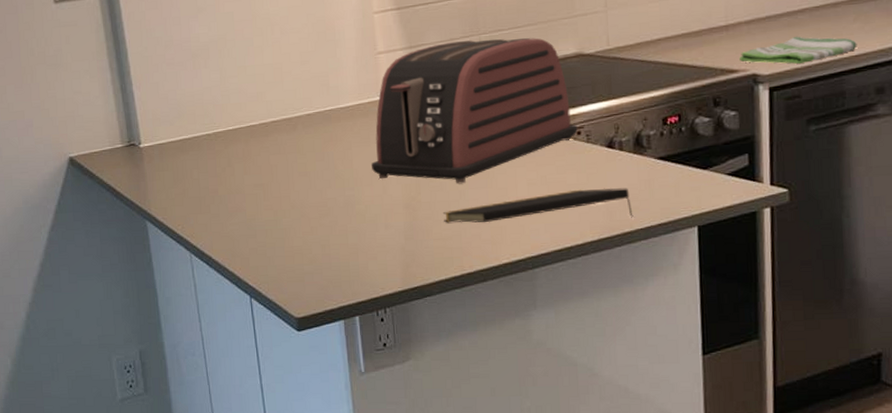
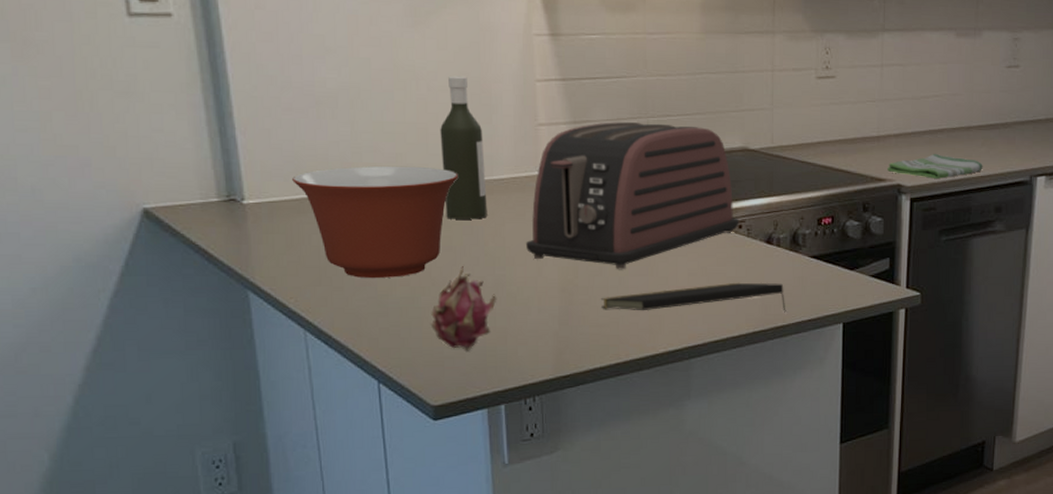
mixing bowl: none [176,102,310,205] -> present [292,165,459,279]
fruit: none [291,189,348,267] -> present [430,266,497,351]
bottle: none [292,17,336,147] -> present [440,75,488,220]

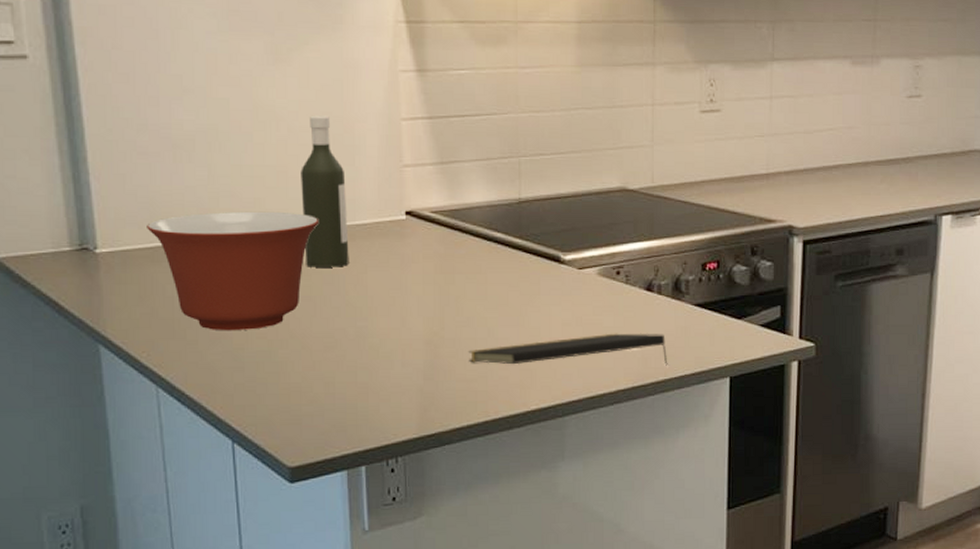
fruit: present [430,266,497,351] -> none [288,317,359,409]
toaster: present [526,122,739,270] -> none [390,162,617,321]
dish towel: present [887,153,983,179] -> none [778,191,883,219]

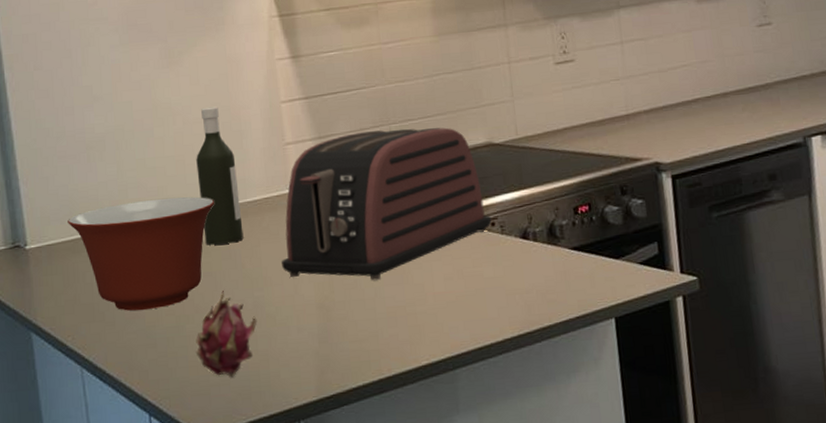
fruit: none [288,317,359,409] -> present [195,291,257,378]
toaster: none [390,162,617,321] -> present [282,127,492,281]
notepad: present [469,333,668,366] -> none [359,280,552,323]

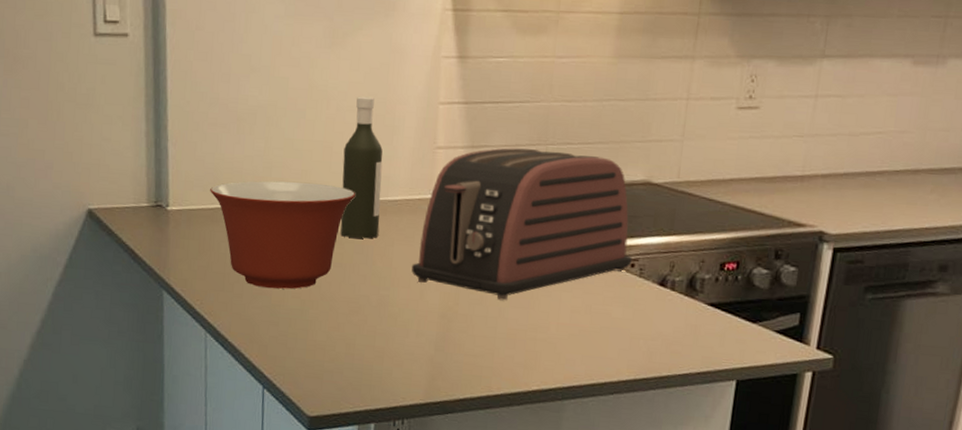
fruit: present [195,291,257,378] -> none [314,283,379,367]

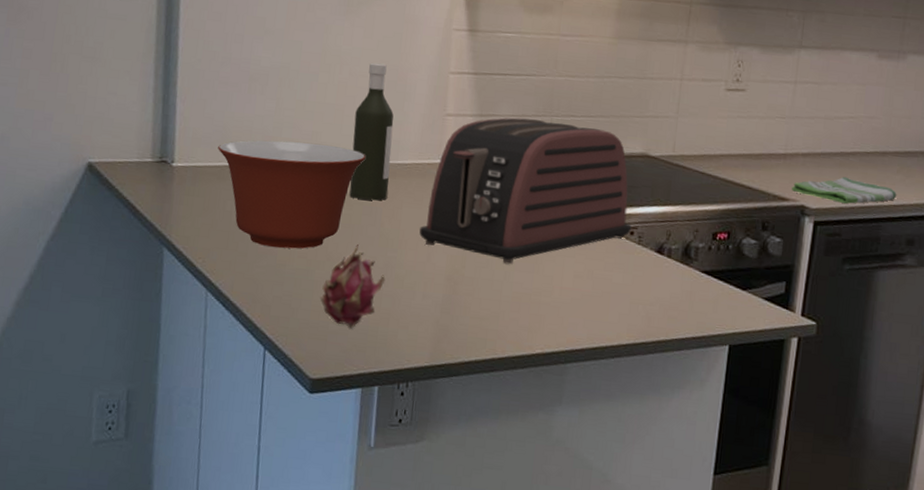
fruit: none [314,283,379,367] -> present [320,244,386,329]
dish towel: none [809,198,930,228] -> present [792,176,897,204]

